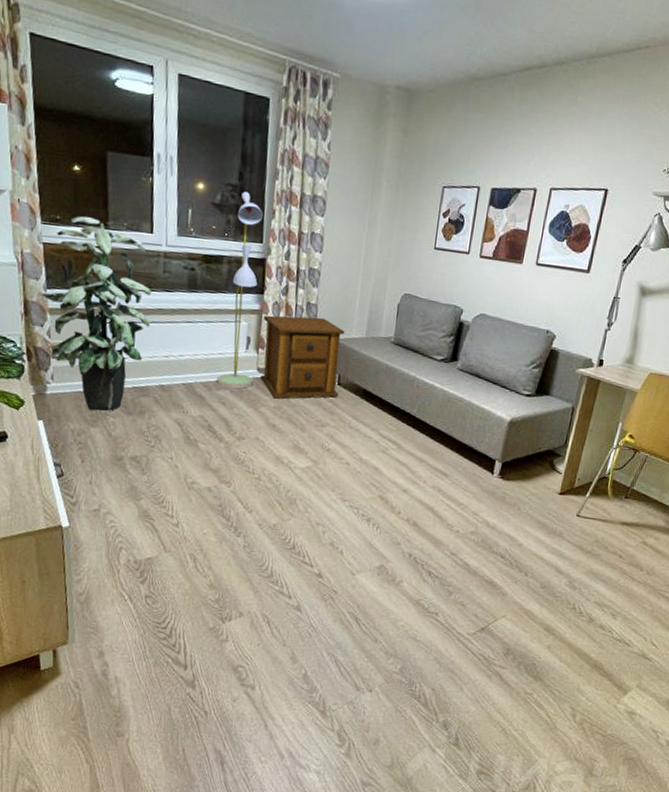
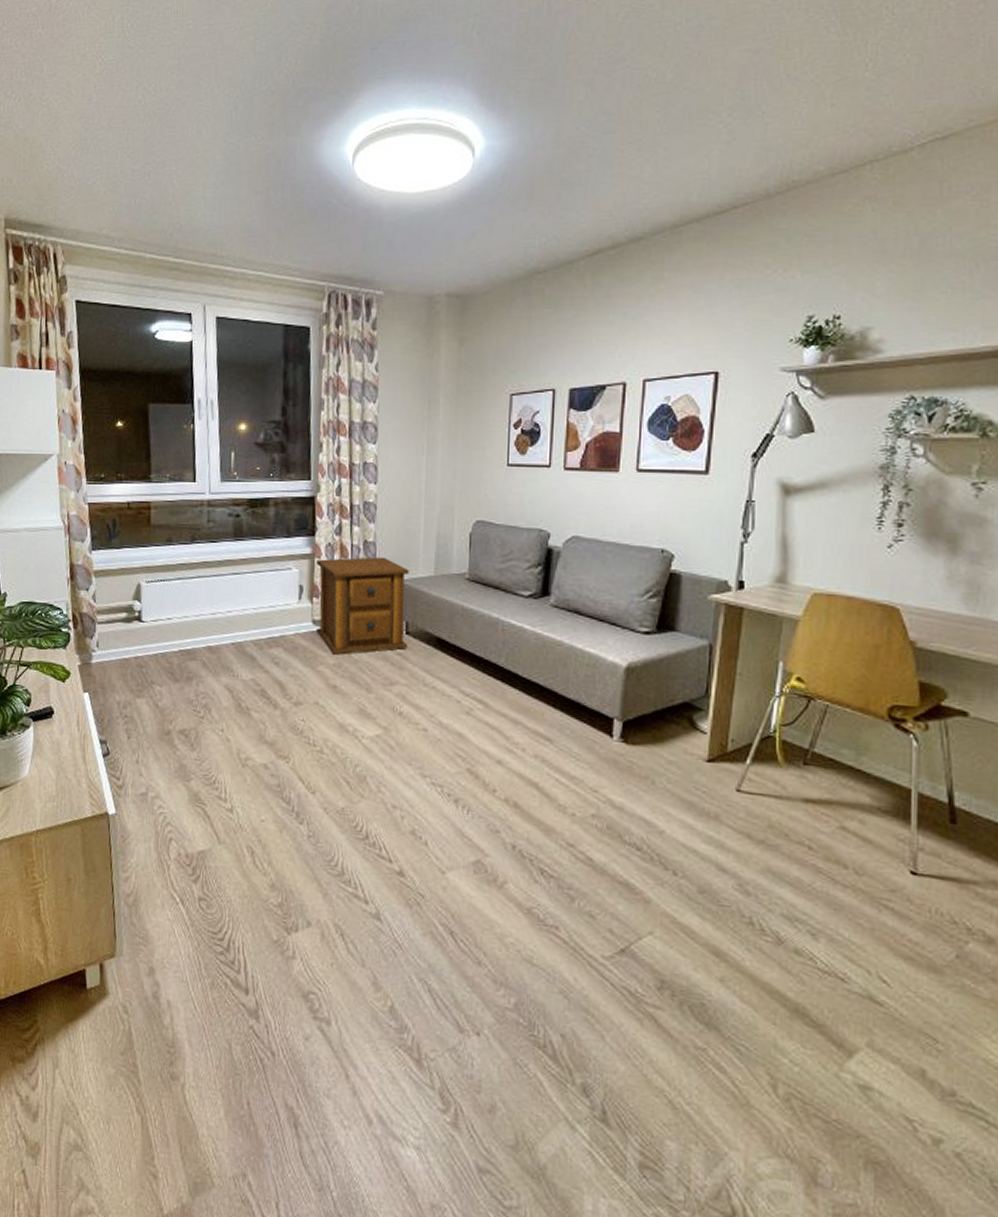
indoor plant: present [41,216,152,411] -> none [86,472,197,680]
floor lamp: present [216,191,263,389] -> none [268,427,310,646]

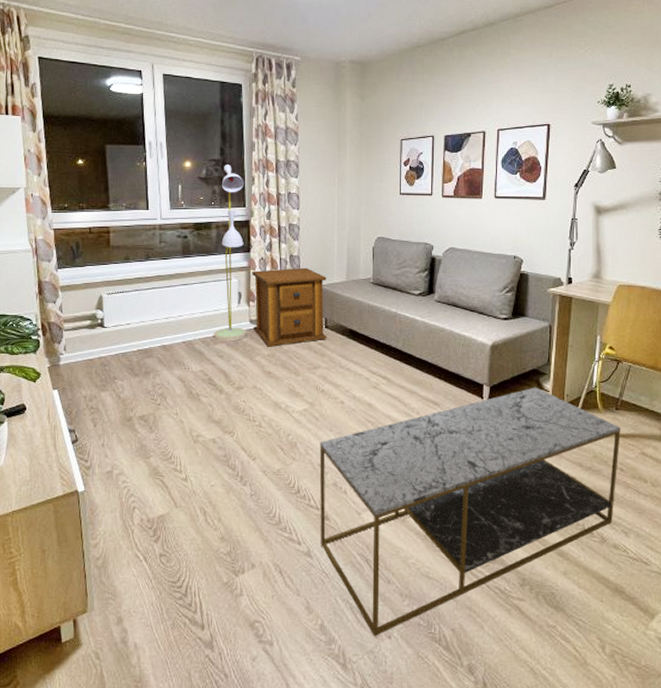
floor lamp: none [268,427,310,646] -> present [213,165,247,342]
coffee table: none [392,726,810,1031] -> present [319,387,621,637]

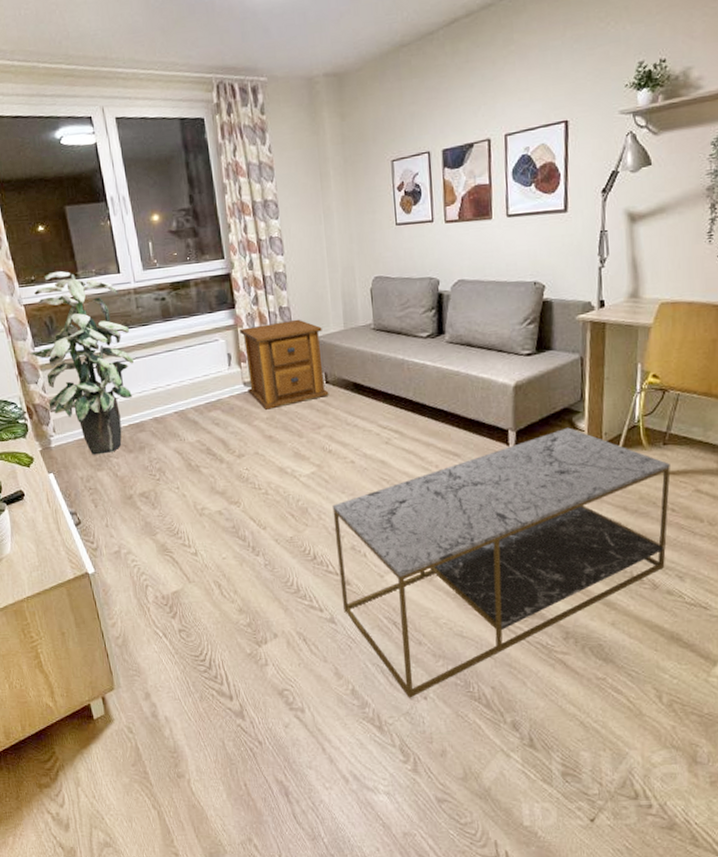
indoor plant: none [53,202,151,376] -> present [30,271,134,455]
floor lamp: present [213,165,247,342] -> none [194,213,242,408]

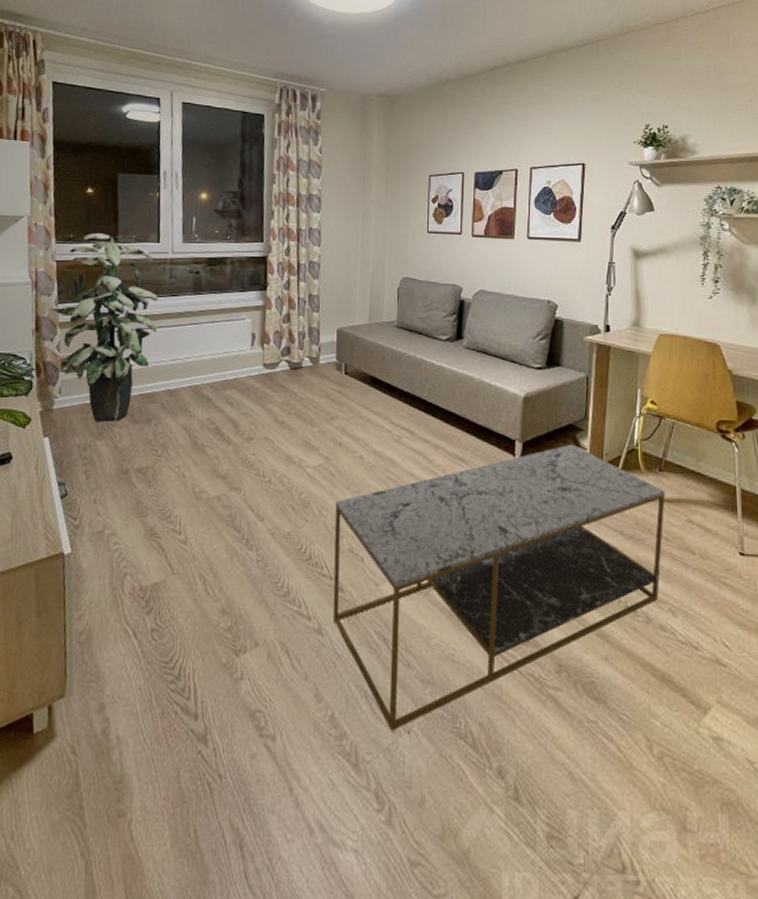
side table: present [239,319,329,410] -> none [267,308,348,394]

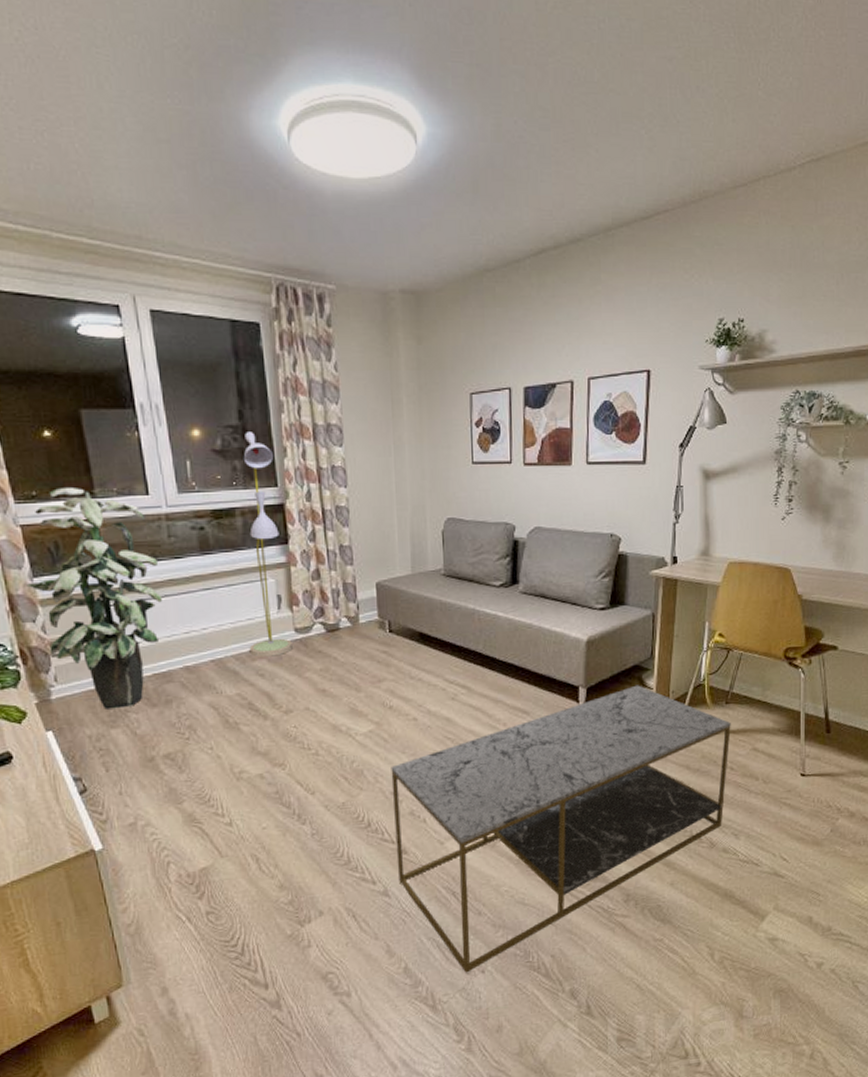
floor lamp: none [223,197,263,387] -> present [243,432,293,657]

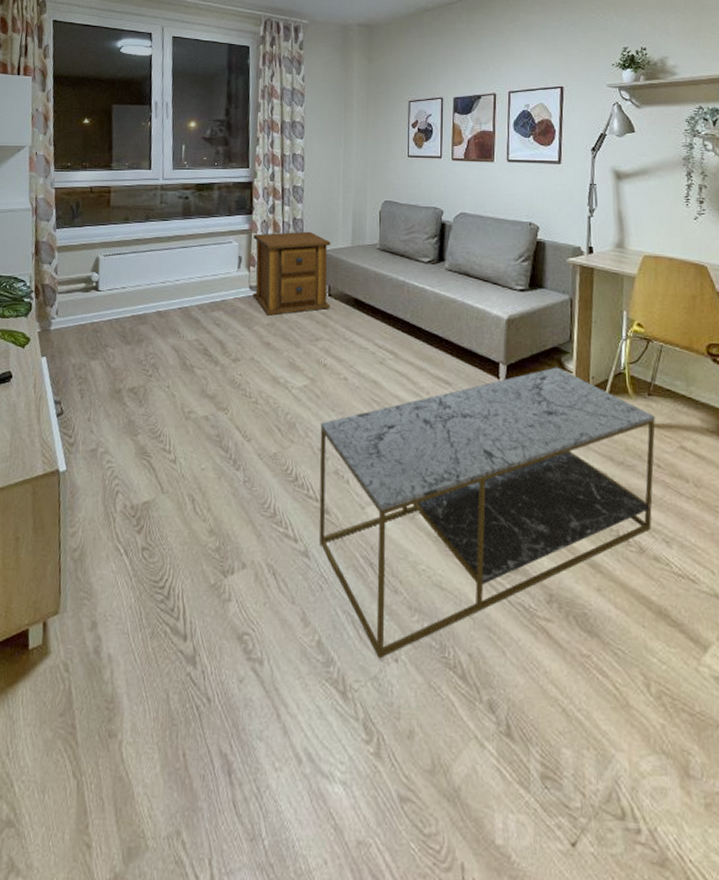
indoor plant: present [27,488,162,709] -> none [50,161,150,343]
floor lamp: present [243,432,293,657] -> none [210,125,248,309]
side table: none [292,560,392,660] -> present [253,231,331,316]

